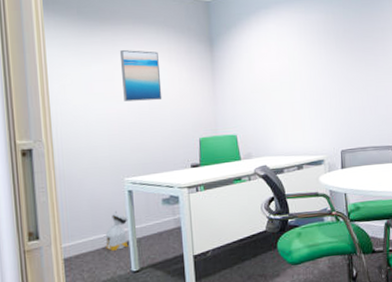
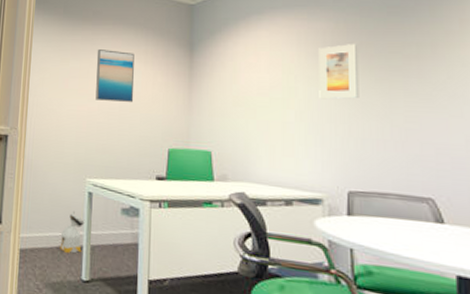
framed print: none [314,31,345,80] -> present [319,44,359,99]

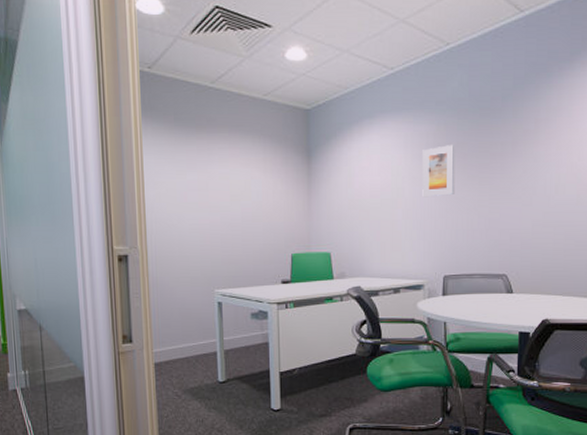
bag: present [60,211,85,254] -> none [194,321,217,360]
wall art: present [95,49,135,103] -> none [214,159,256,213]

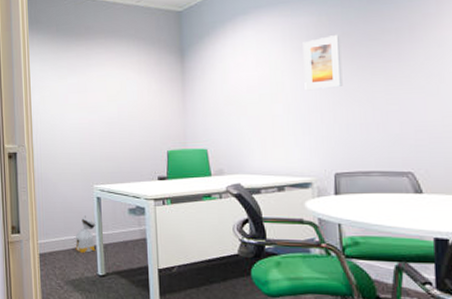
bag: none [194,321,217,360] -> present [75,216,96,253]

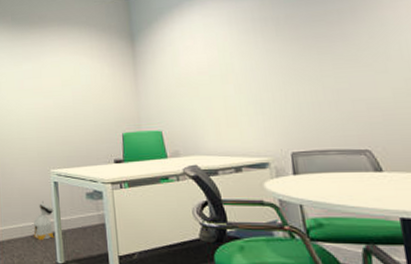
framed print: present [303,35,343,91] -> none [248,17,291,71]

